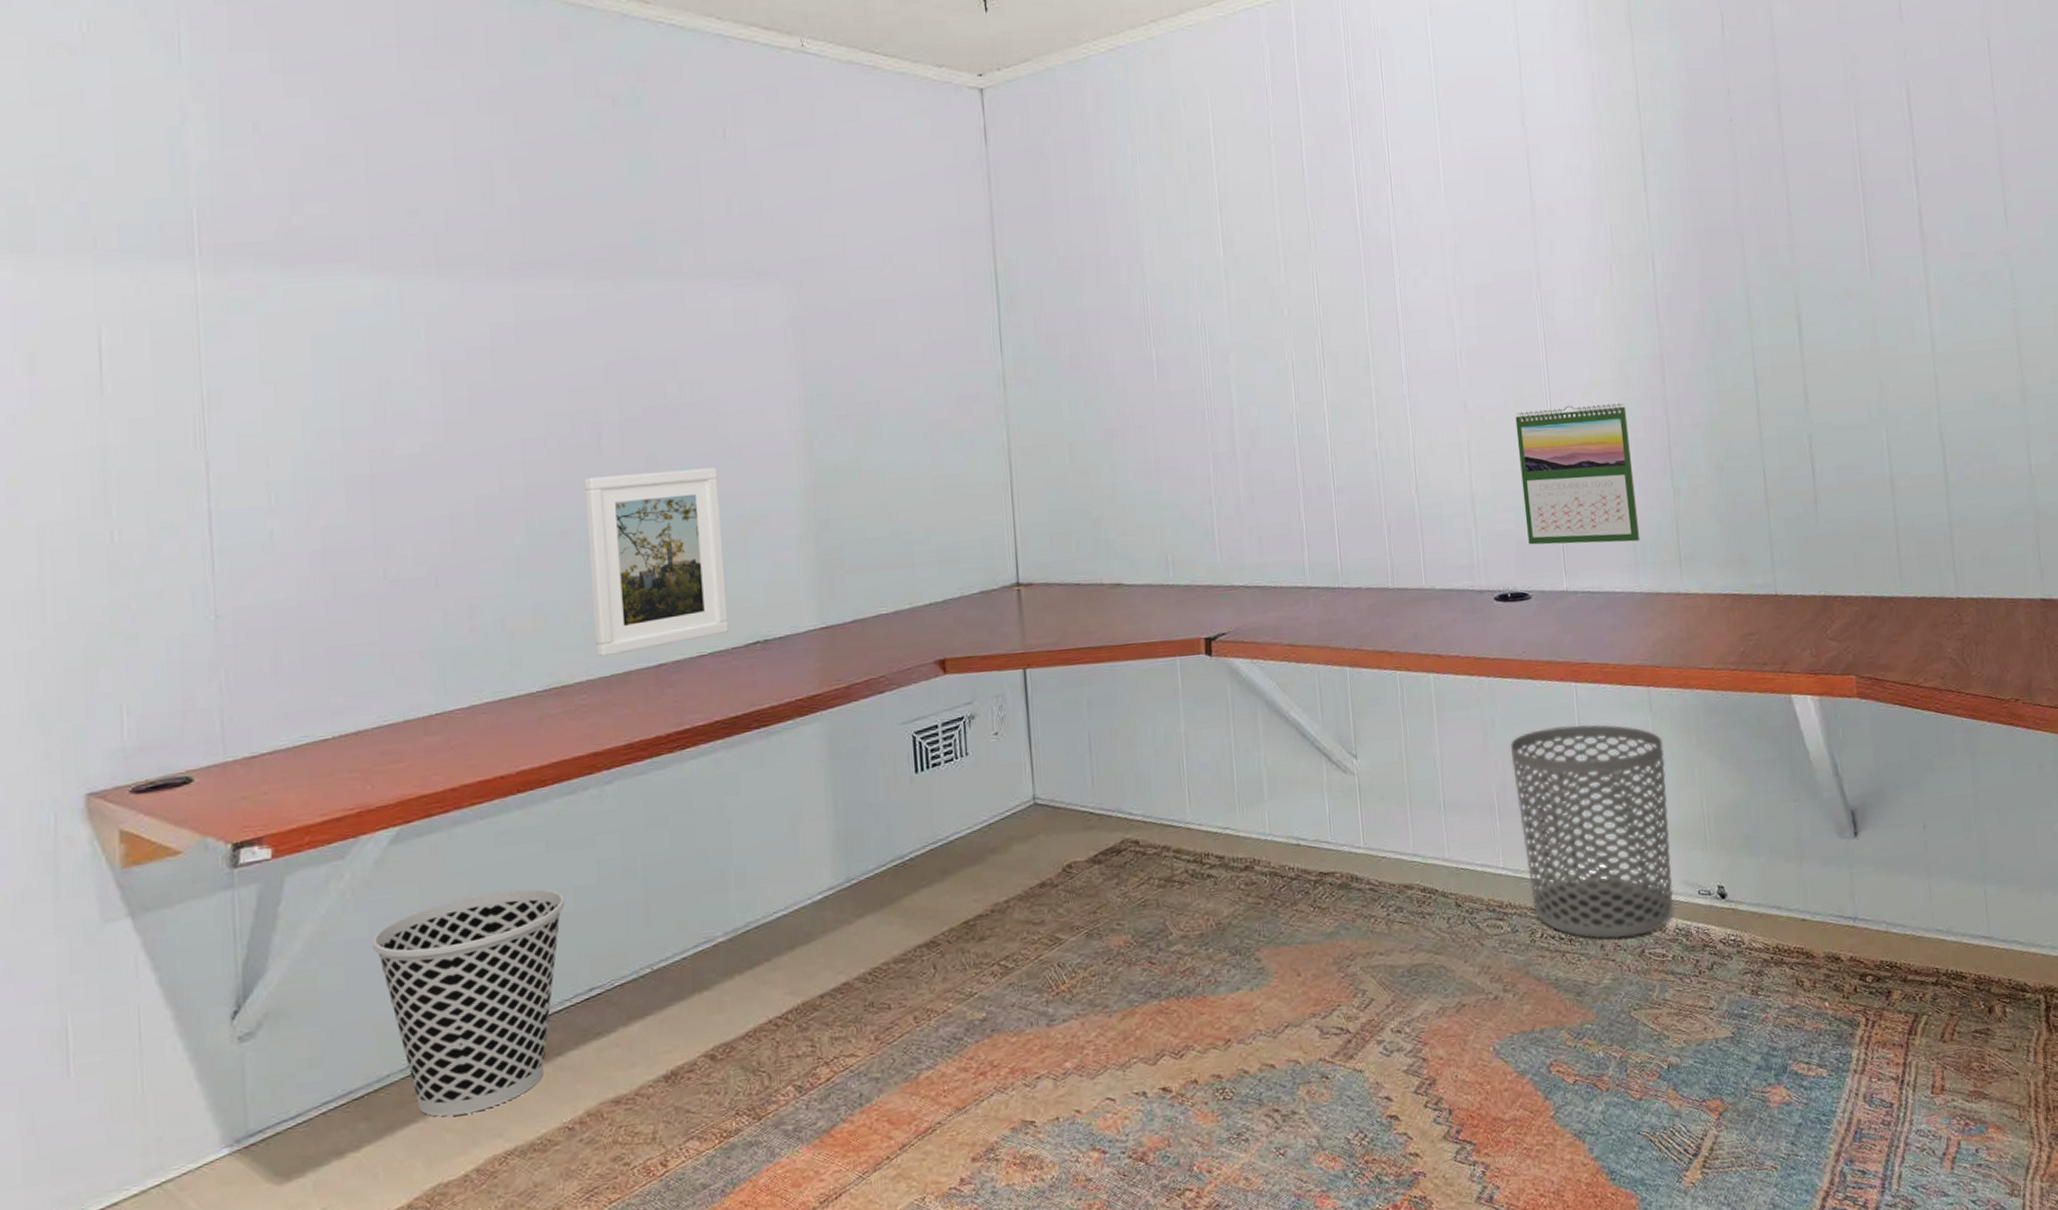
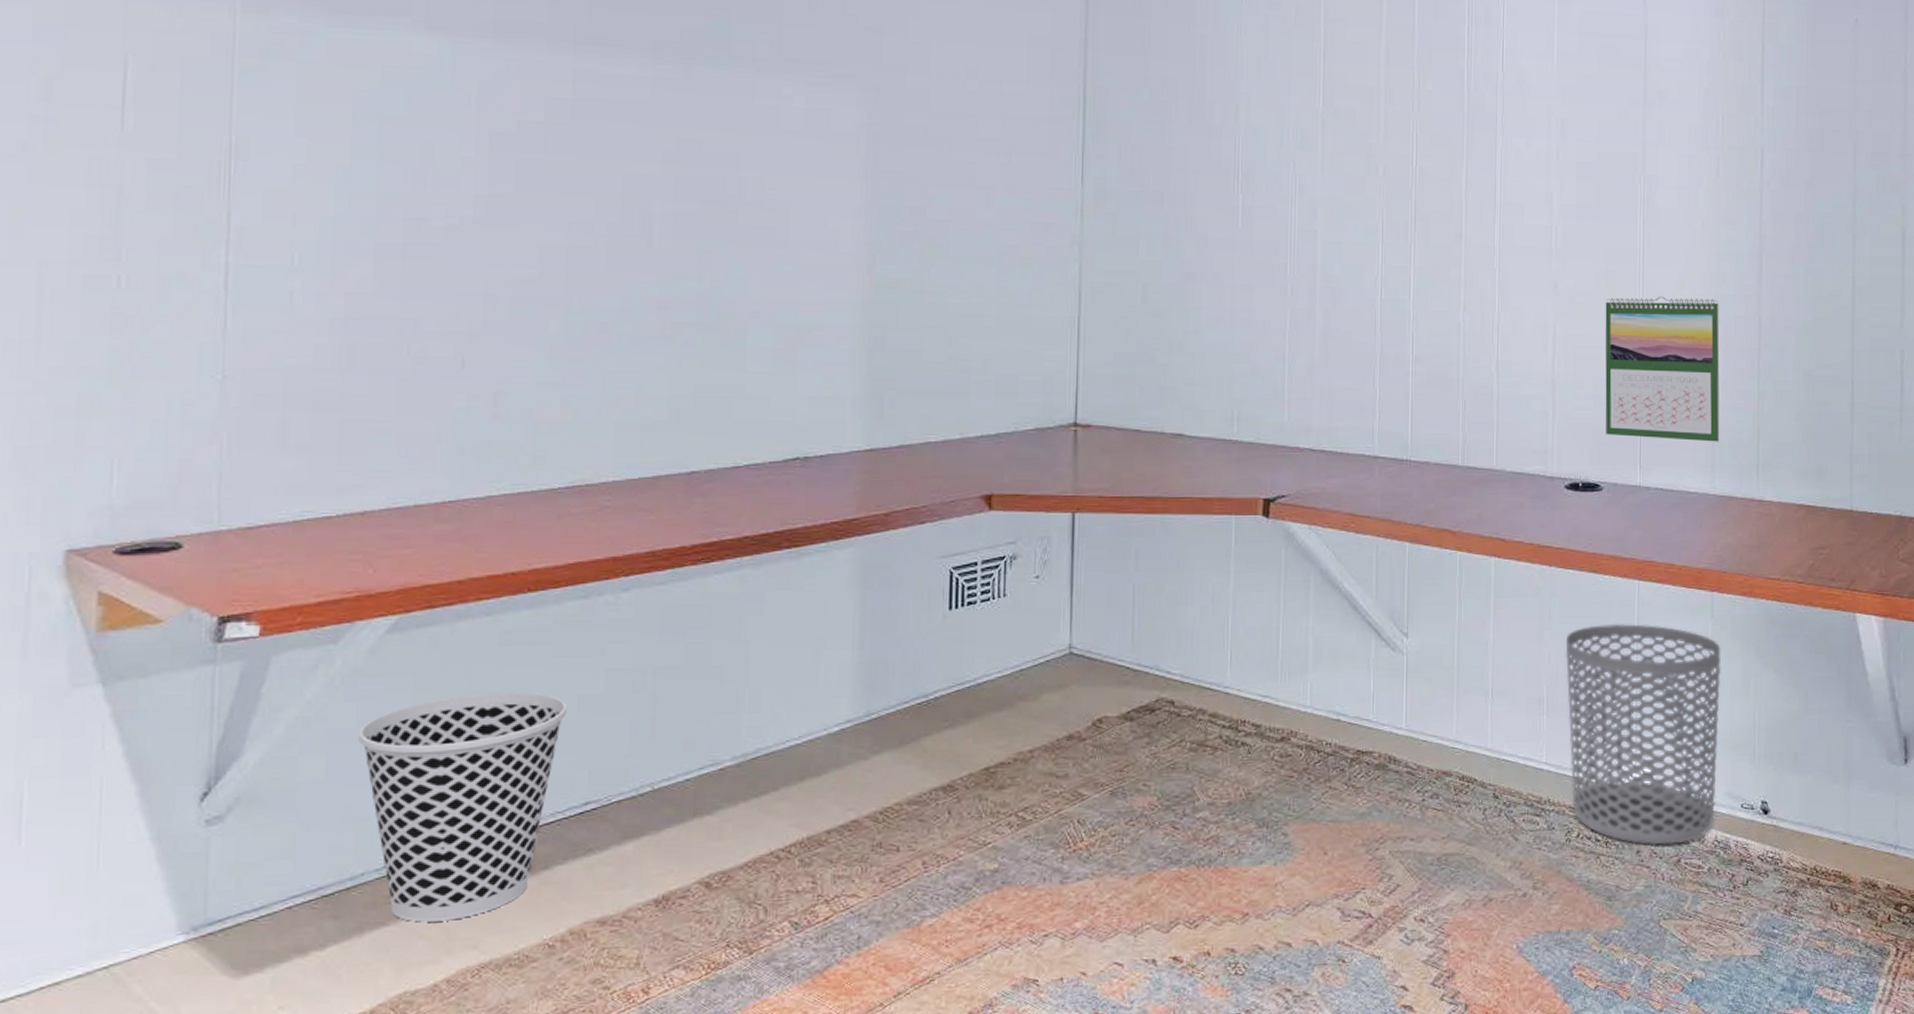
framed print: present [584,467,729,657] -> none [626,269,772,459]

